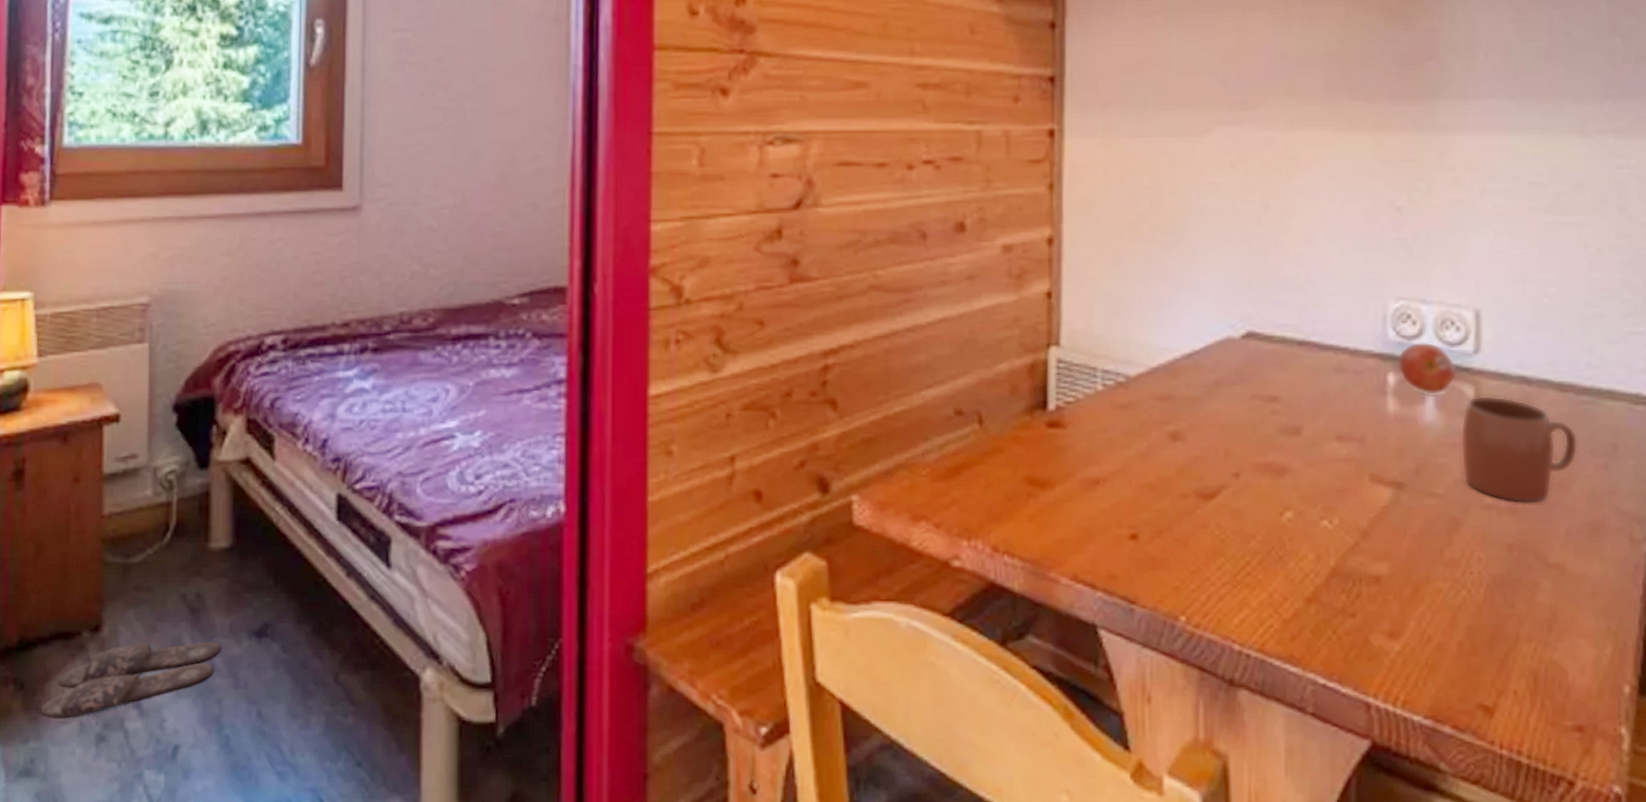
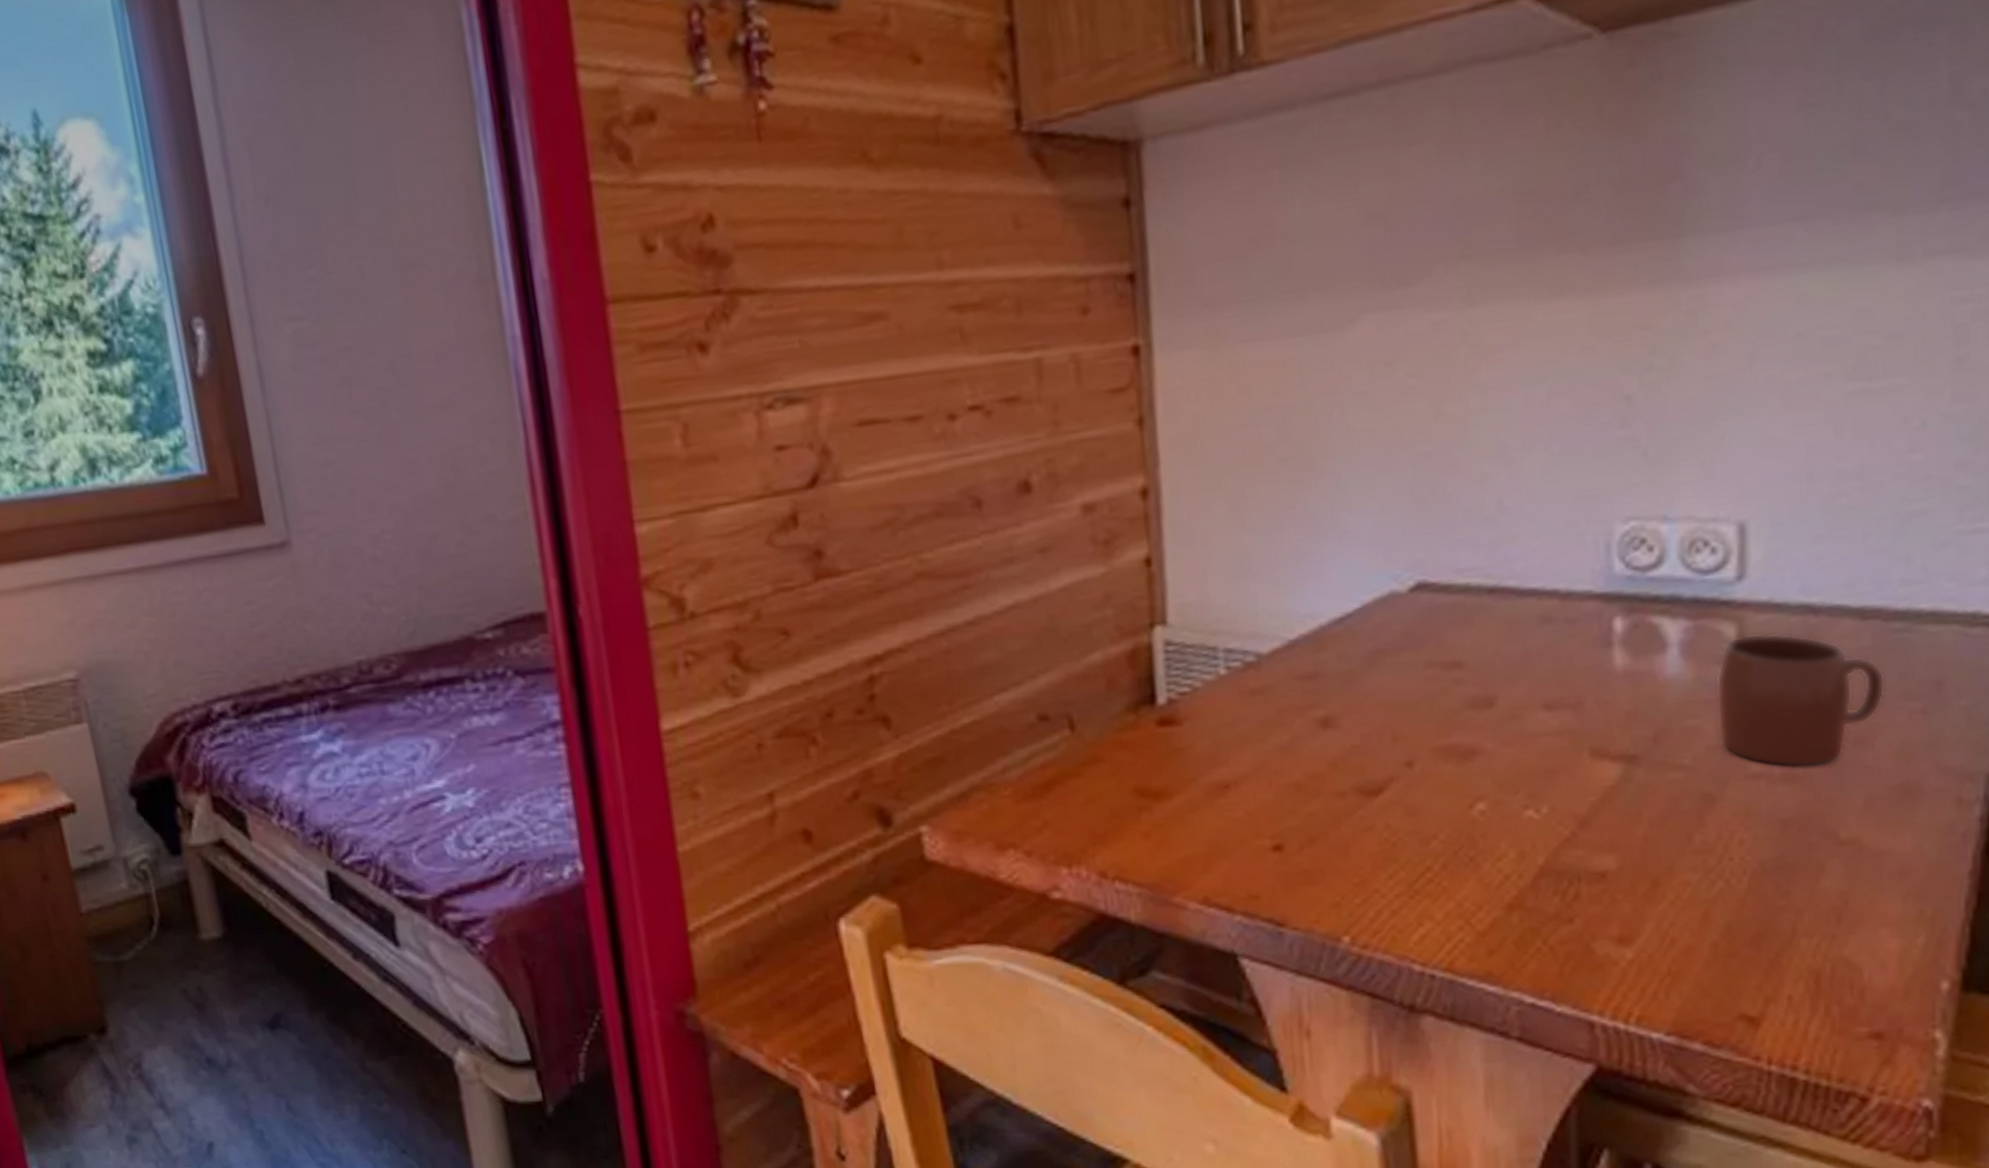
slippers: present [40,641,220,718] -> none [64,1036,235,1123]
fruit: present [1398,343,1457,395] -> none [1628,573,1711,640]

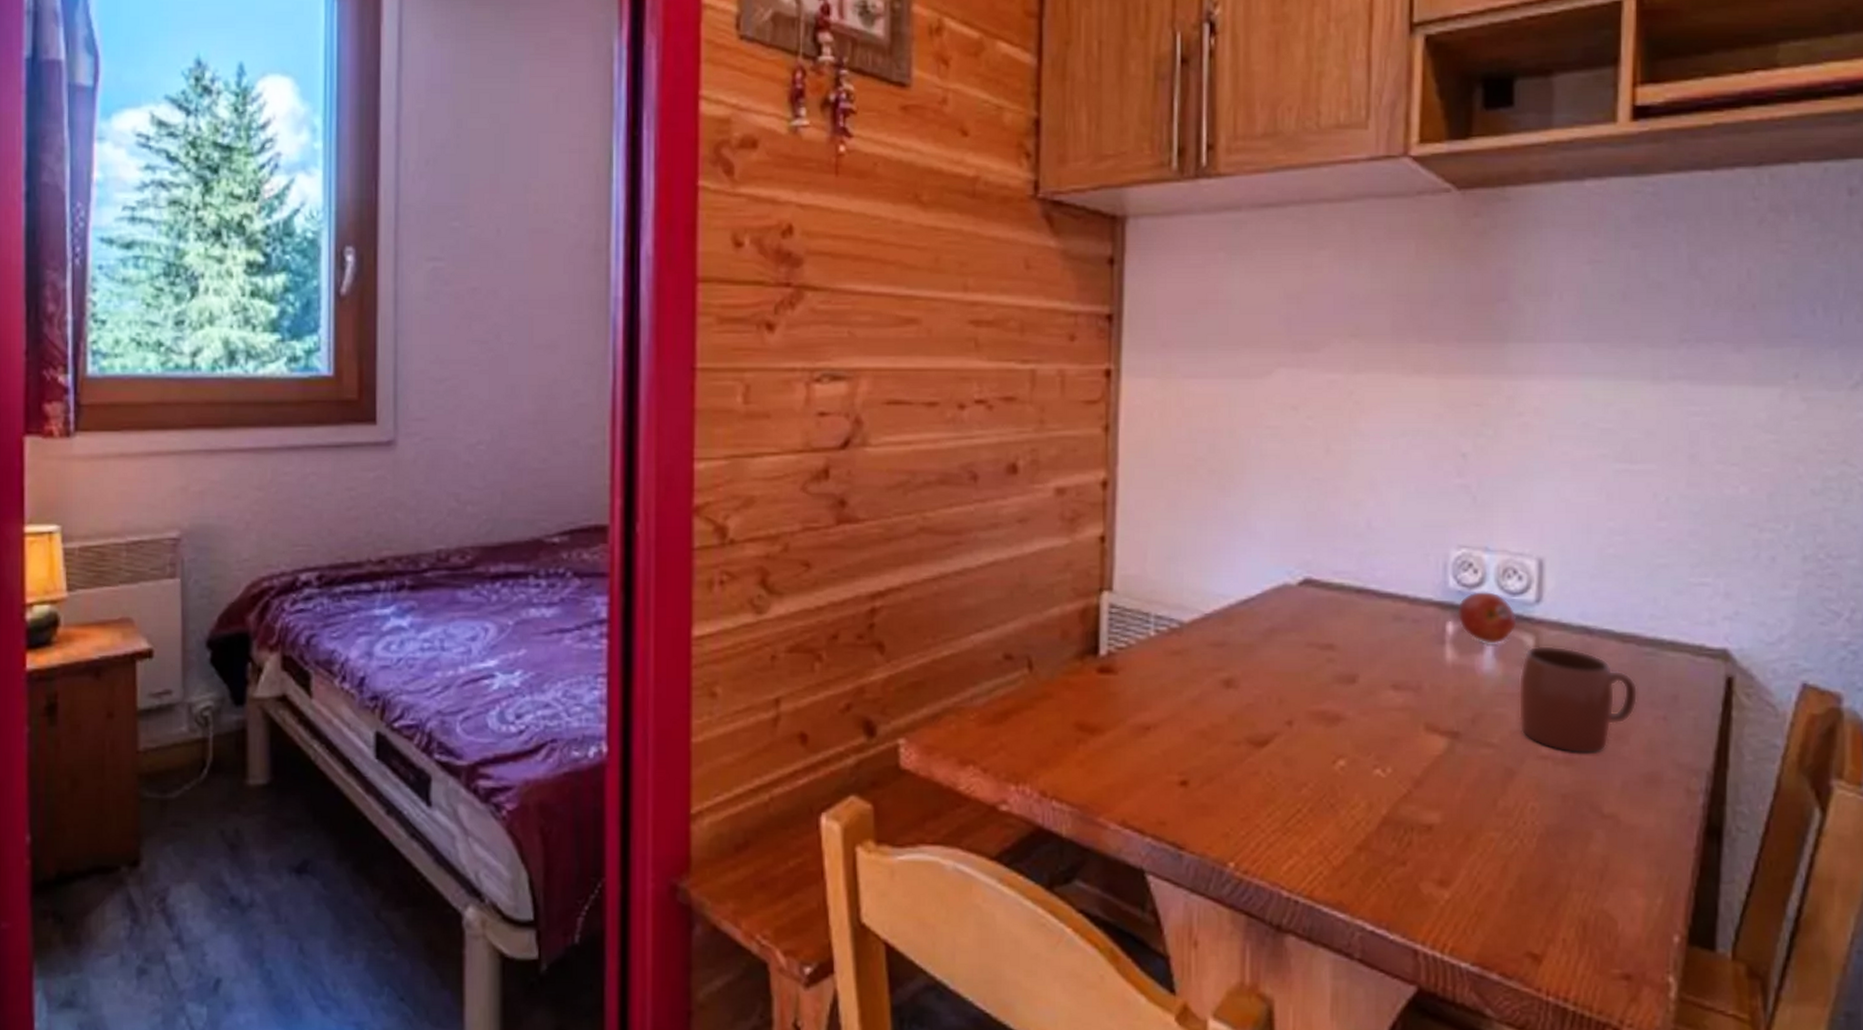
fruit: none [1628,573,1711,640] -> present [1457,592,1517,644]

